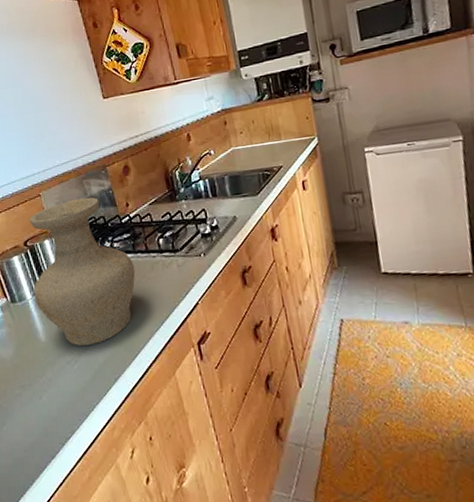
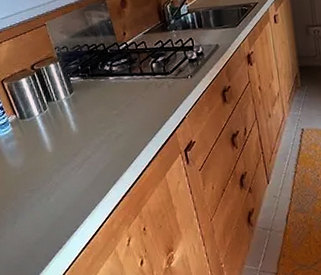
vase: present [29,197,136,346] -> none [35,27,132,155]

